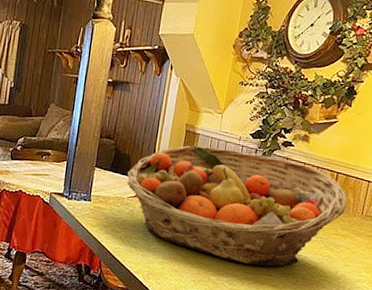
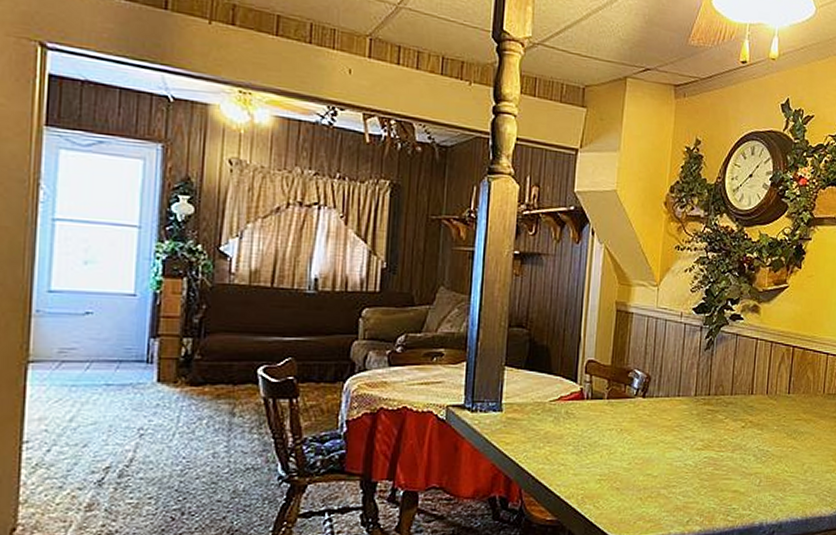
fruit basket: present [126,145,347,266] -> none [547,327,807,469]

